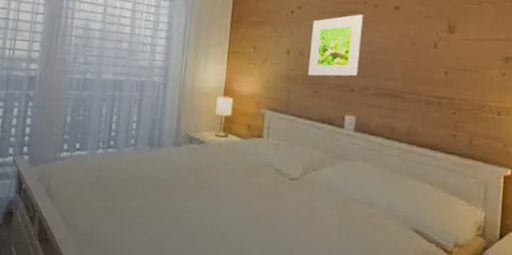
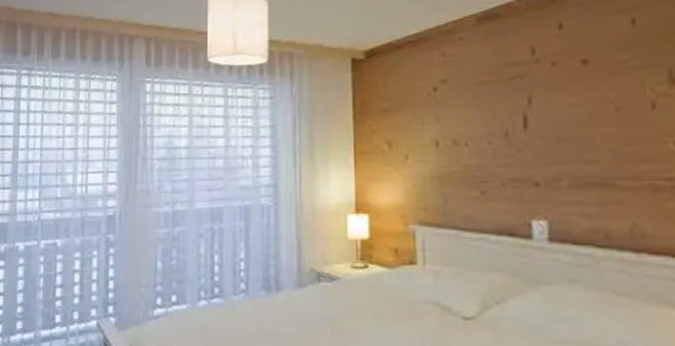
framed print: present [308,14,364,76] -> none [466,78,542,171]

